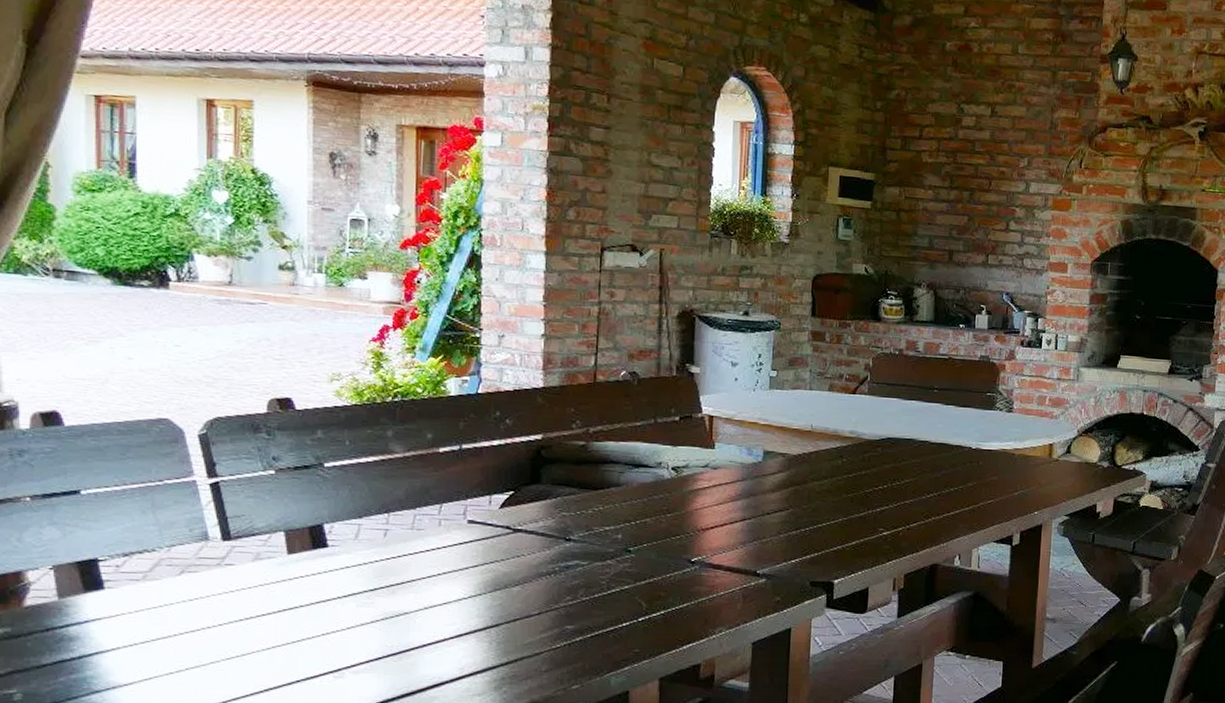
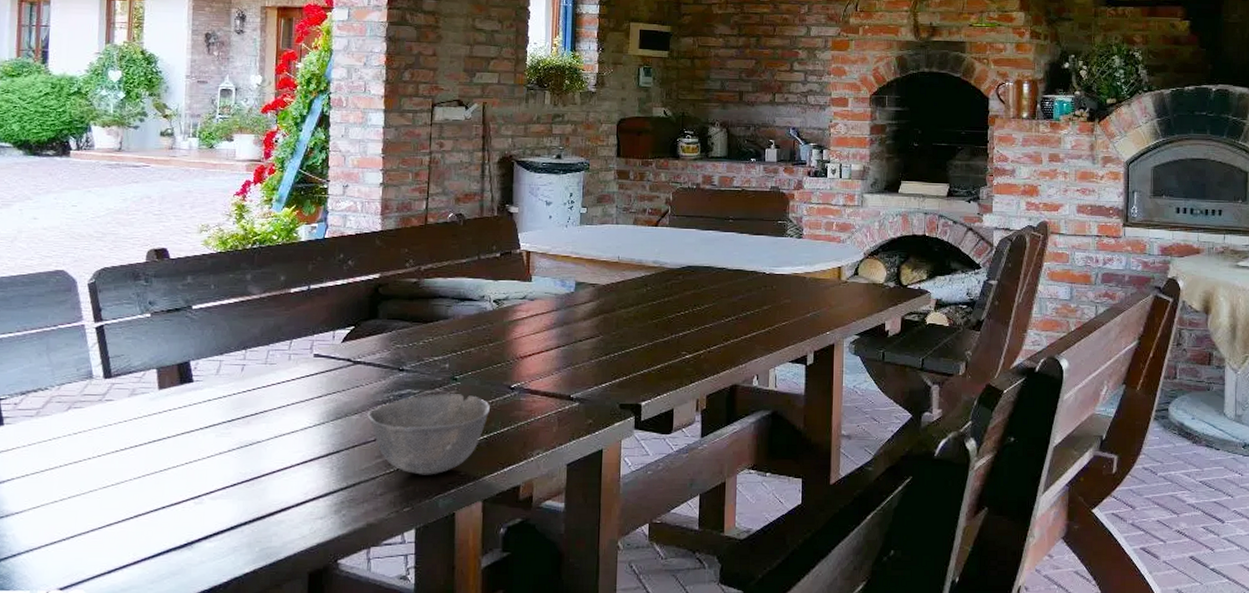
bowl: none [529,566,669,652] -> present [367,394,491,475]

